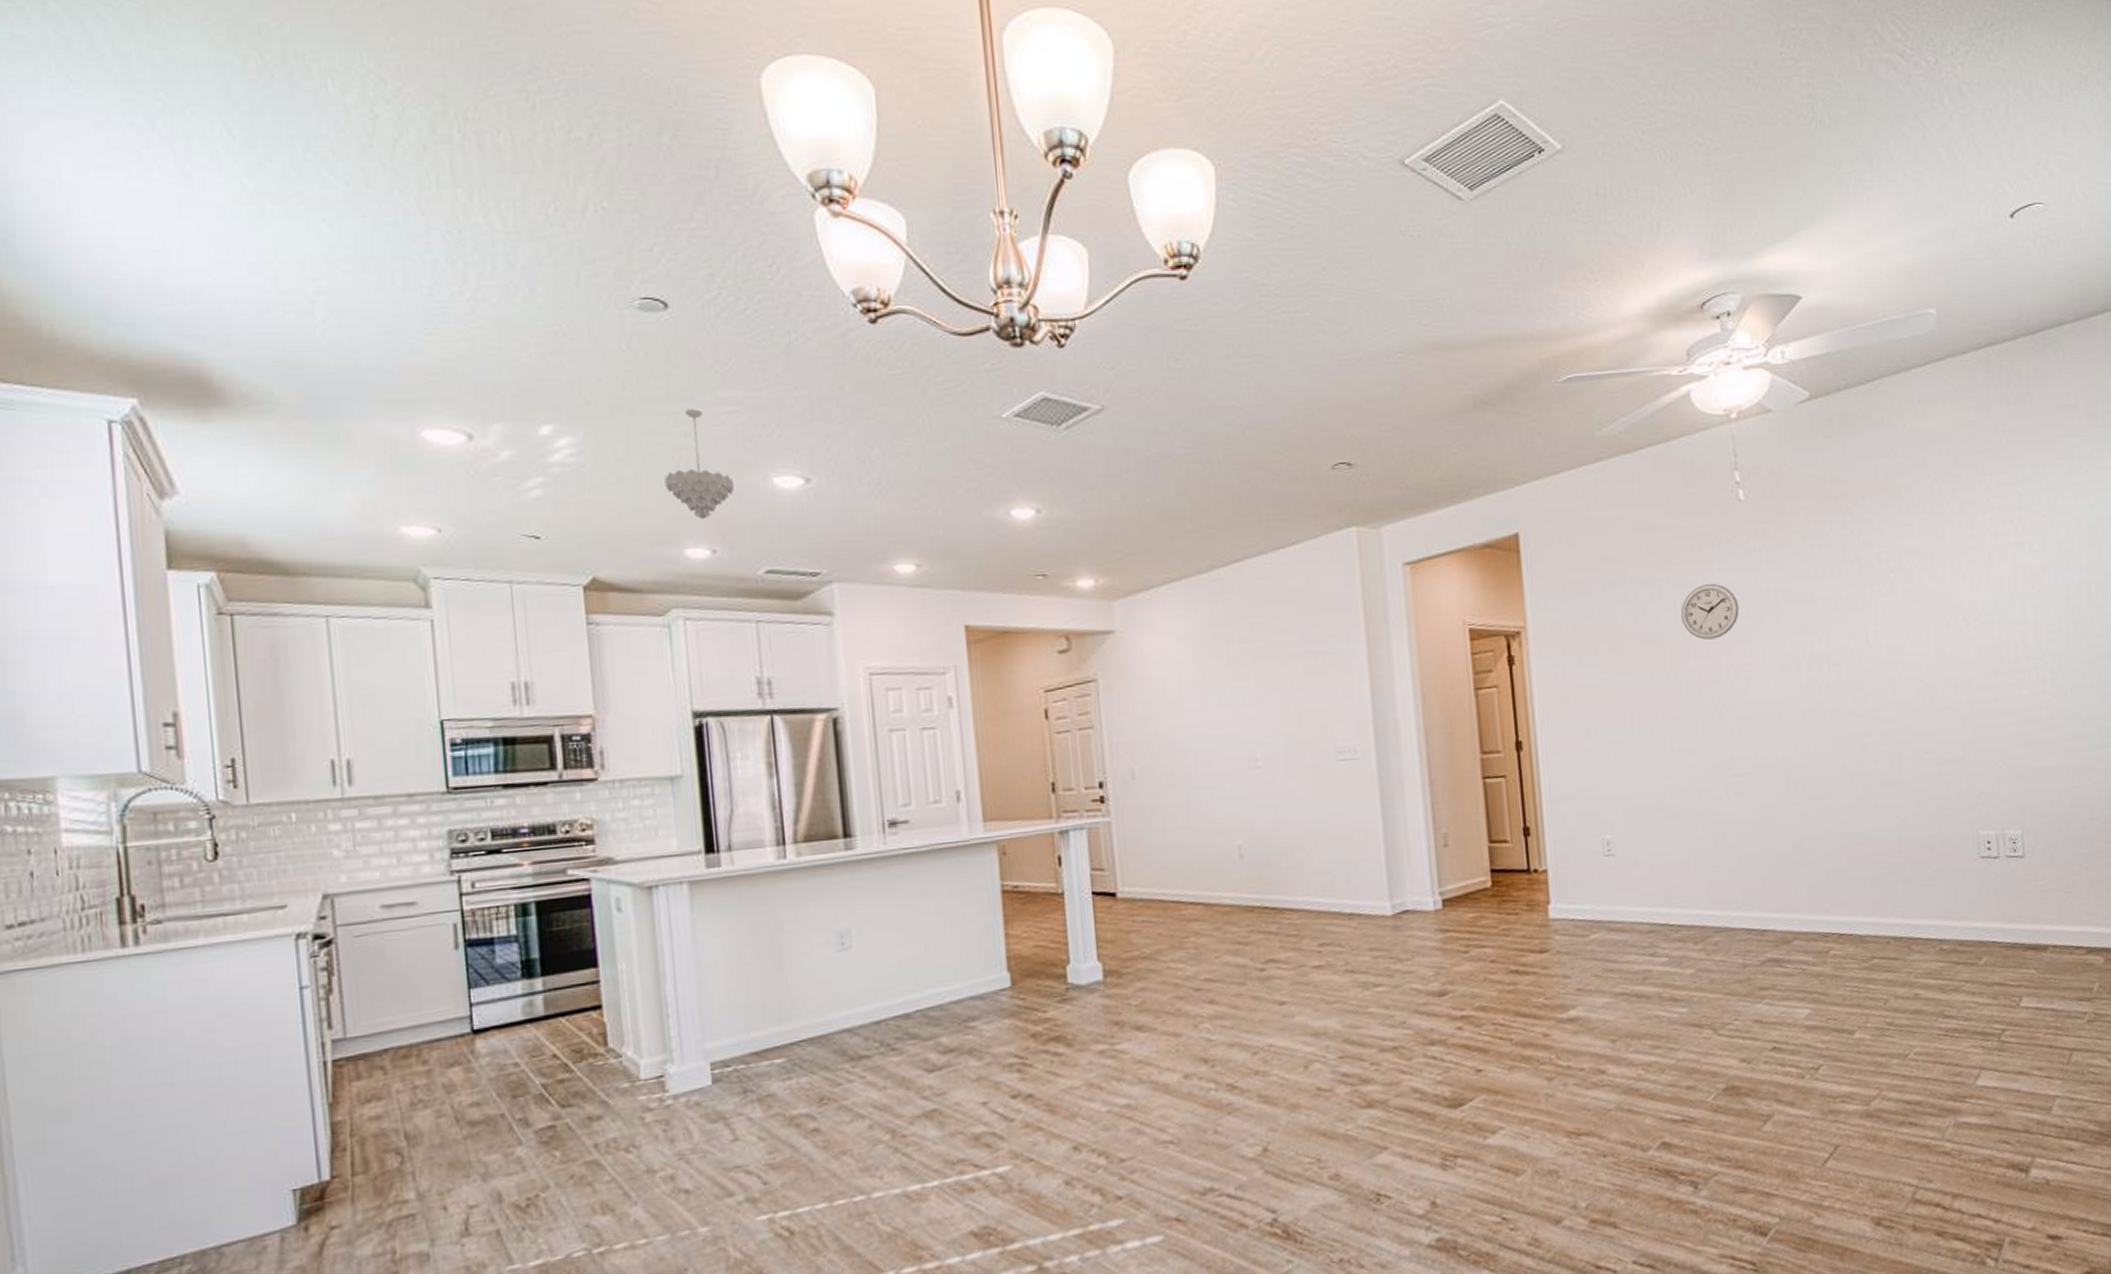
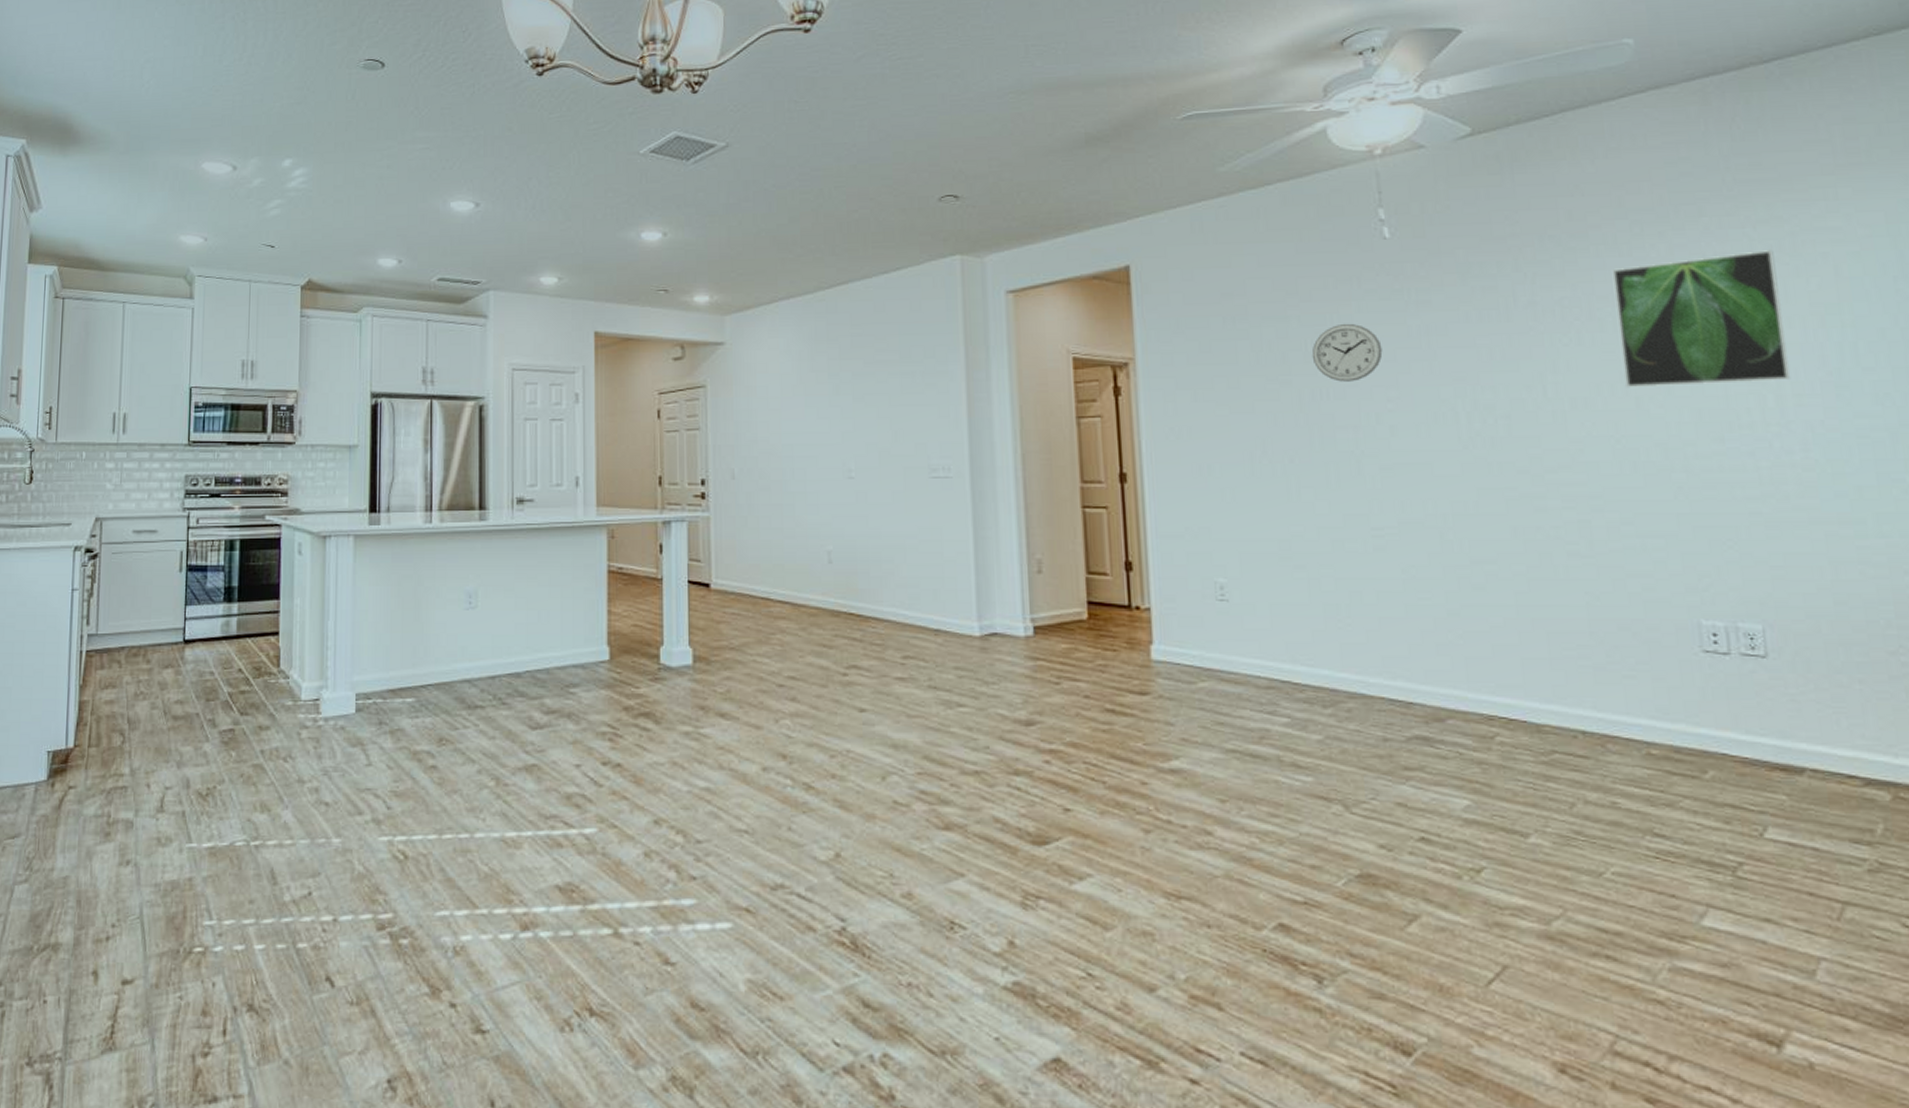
pendant light: present [664,409,735,520] -> none [369,146,421,235]
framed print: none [1918,504,2045,632] -> present [1612,250,1791,388]

